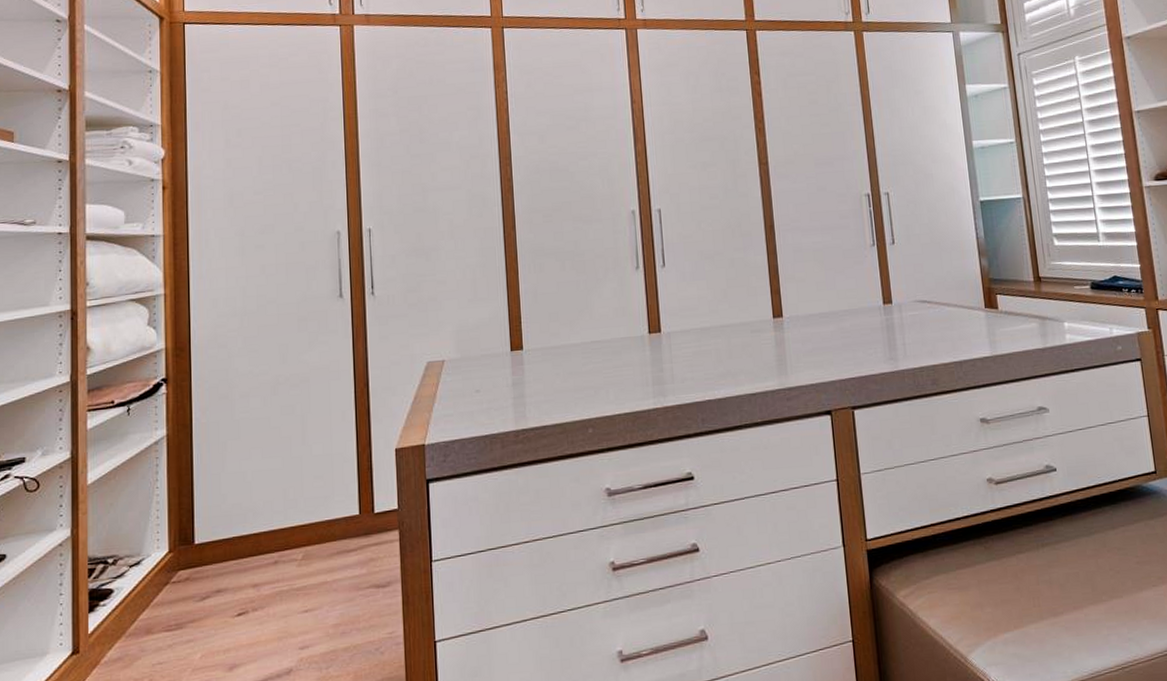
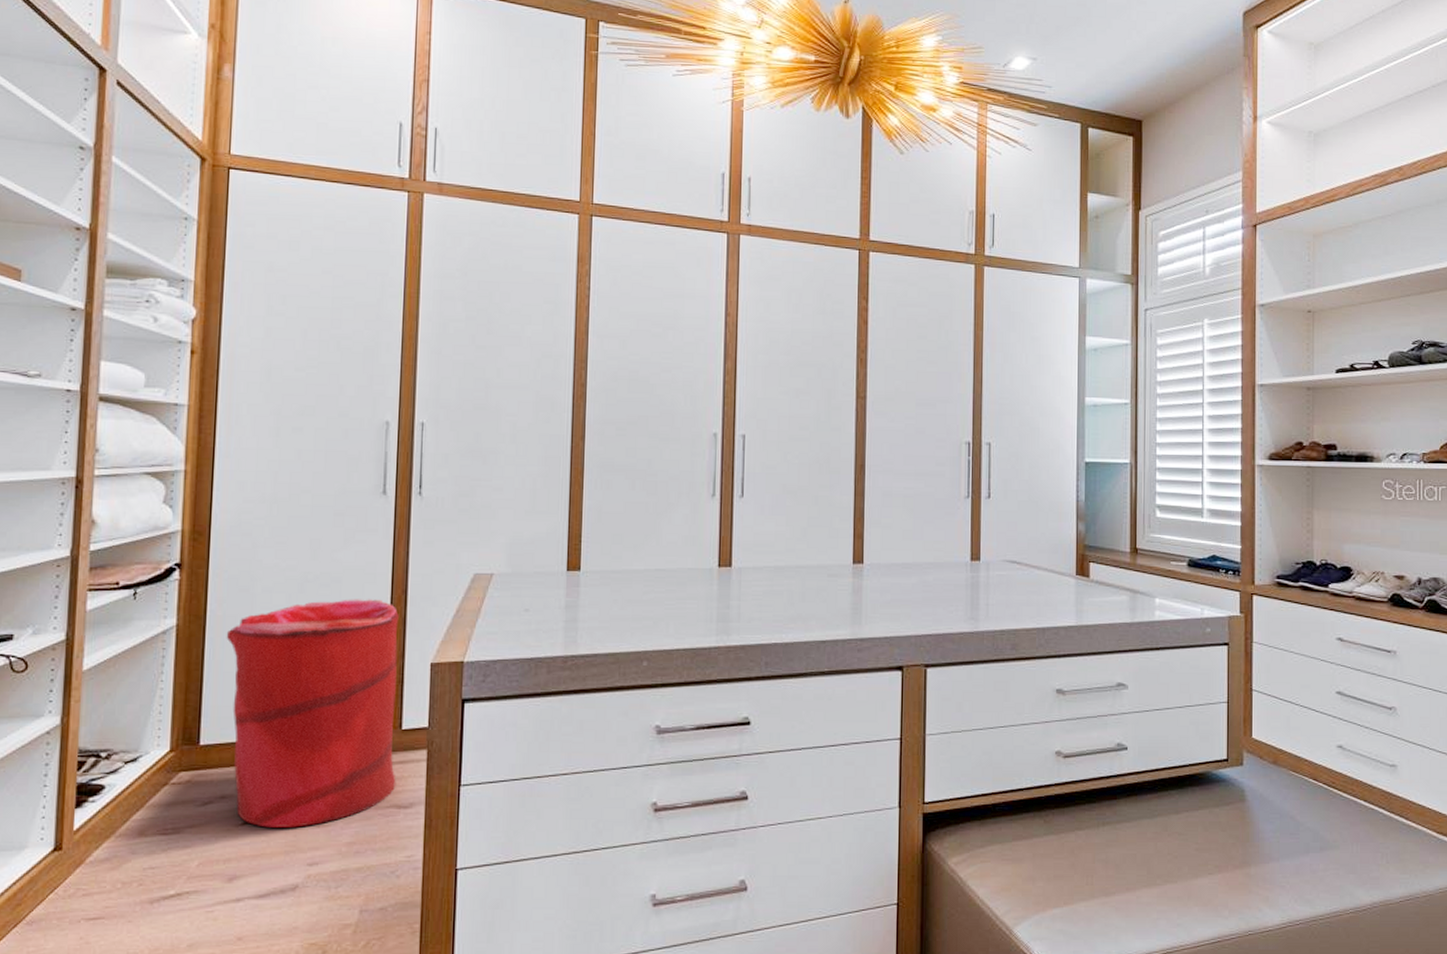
laundry hamper: none [211,394,374,617] -> present [226,599,399,828]

